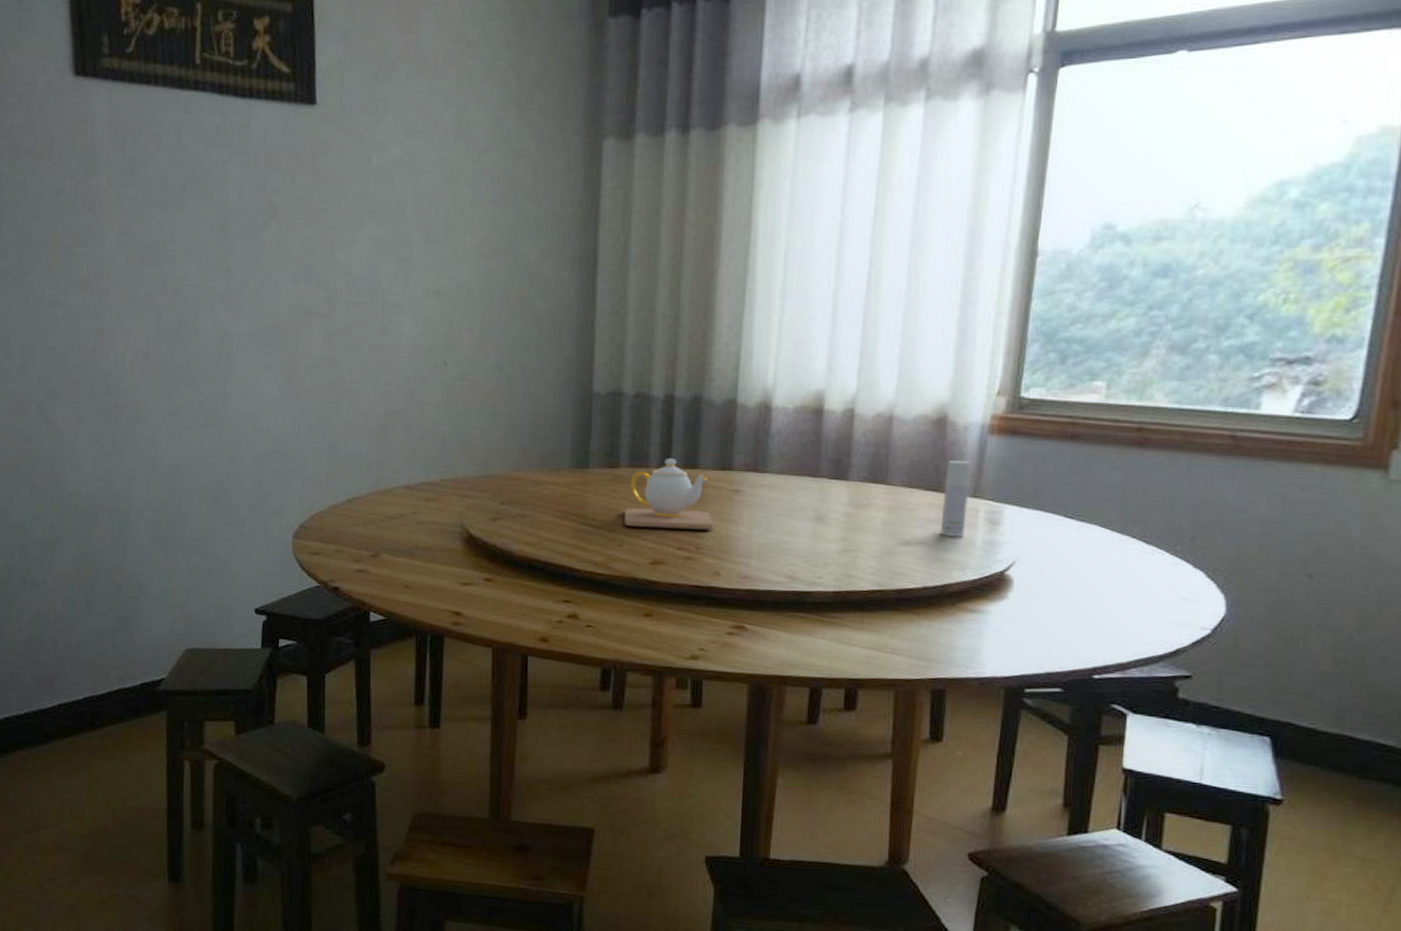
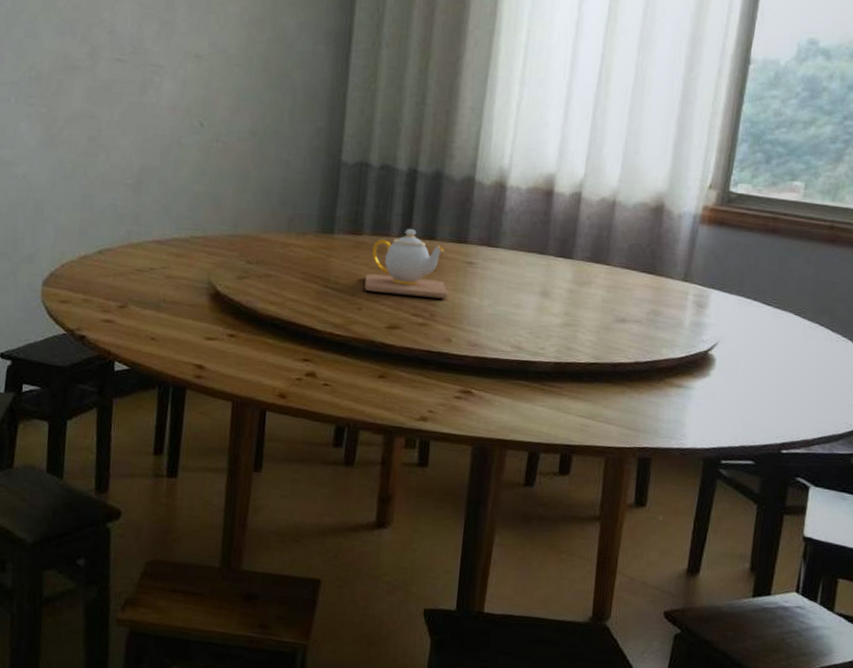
bottle: present [940,461,971,537] -> none [653,246,683,317]

